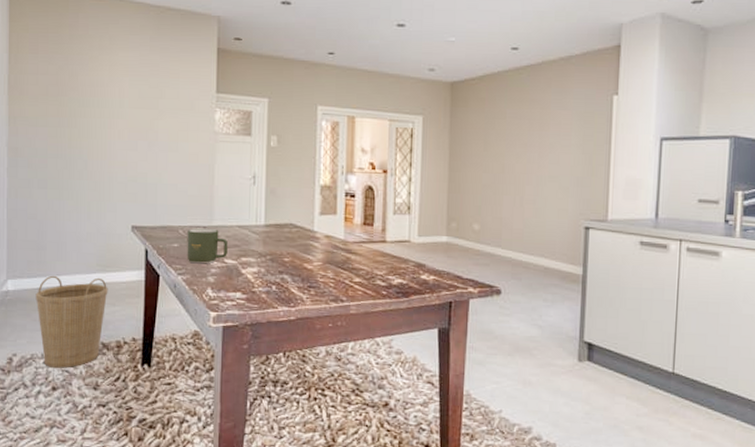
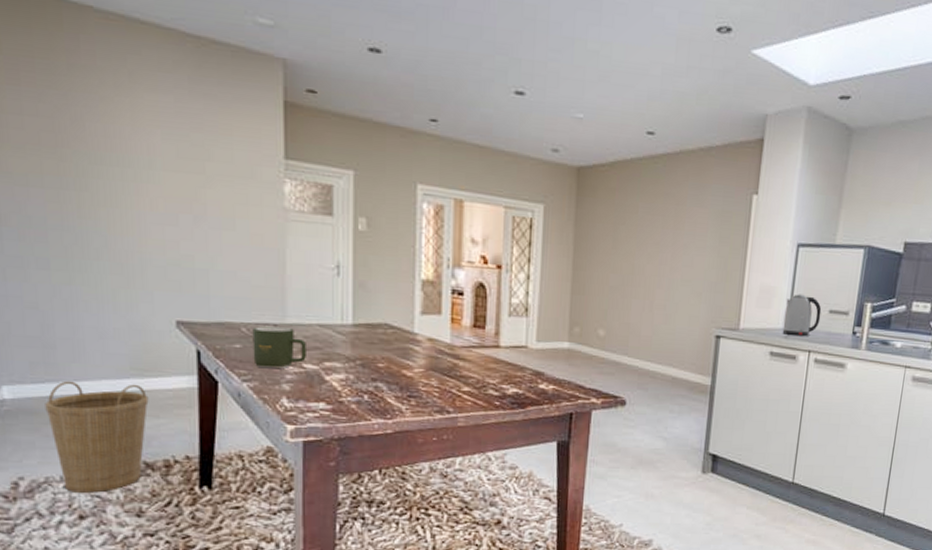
kettle: none [651,185,690,225] -> present [782,294,822,336]

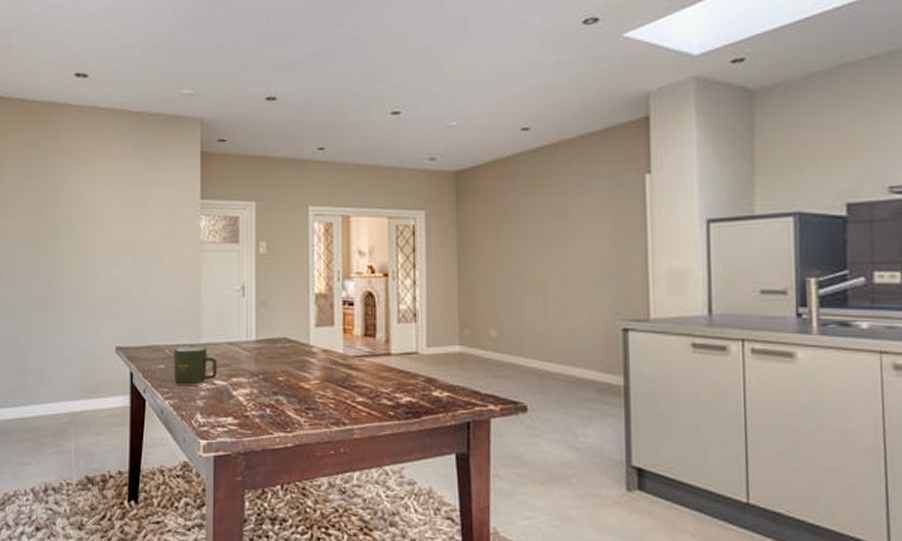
basket: present [45,380,149,493] -> none [18,403,92,506]
kettle: present [782,294,822,336] -> none [702,275,751,322]

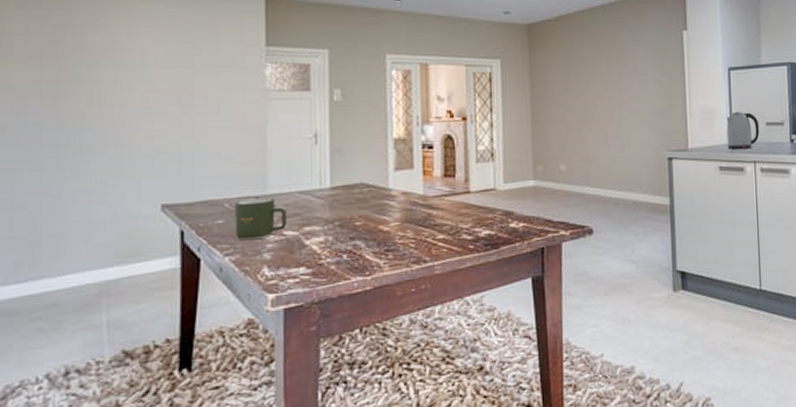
kettle: none [702,275,751,322] -> present [726,111,760,149]

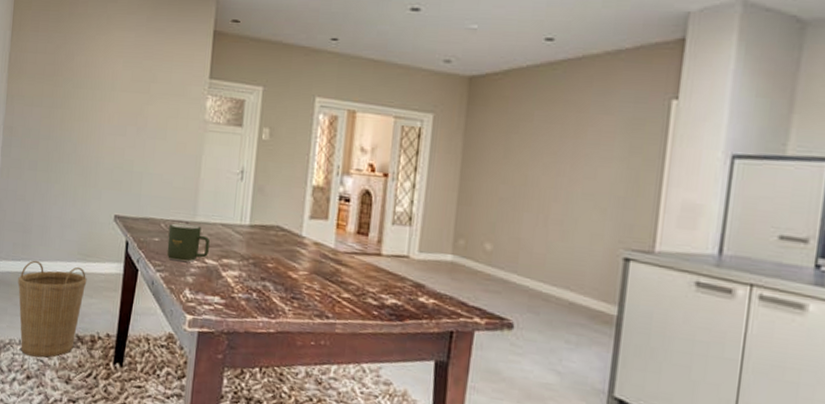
basket: none [26,271,131,394] -> present [17,260,87,358]
kettle: present [726,111,760,149] -> none [712,214,768,266]

